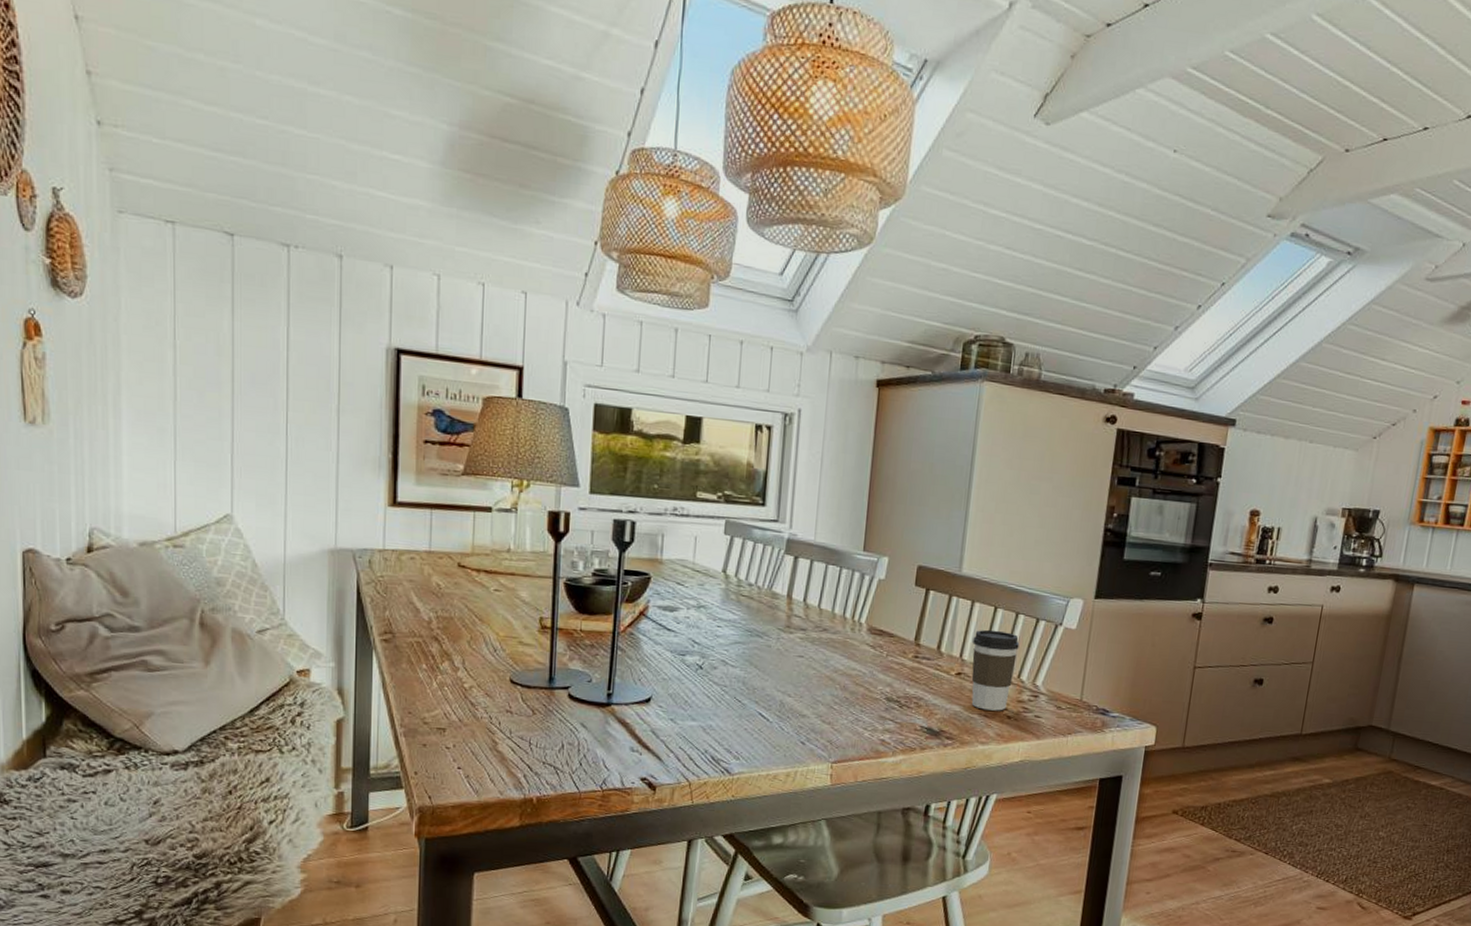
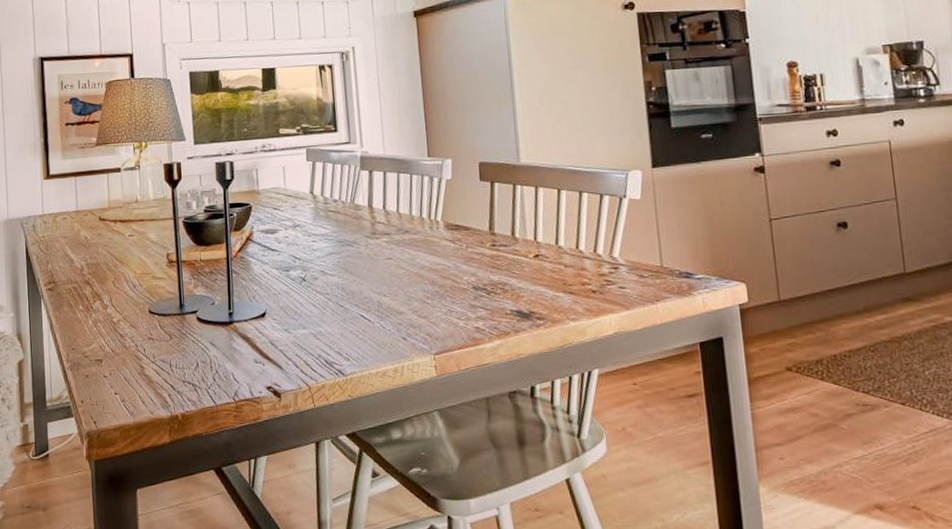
coffee cup: present [971,629,1020,711] -> none [543,210,590,287]

